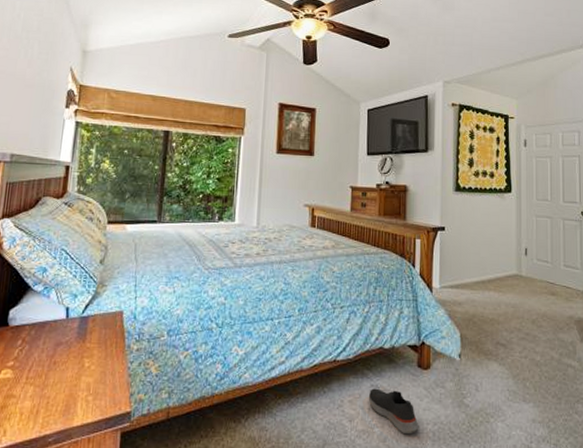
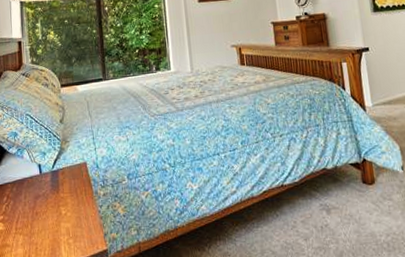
shoe: present [368,388,420,435] -> none [319,207,374,248]

